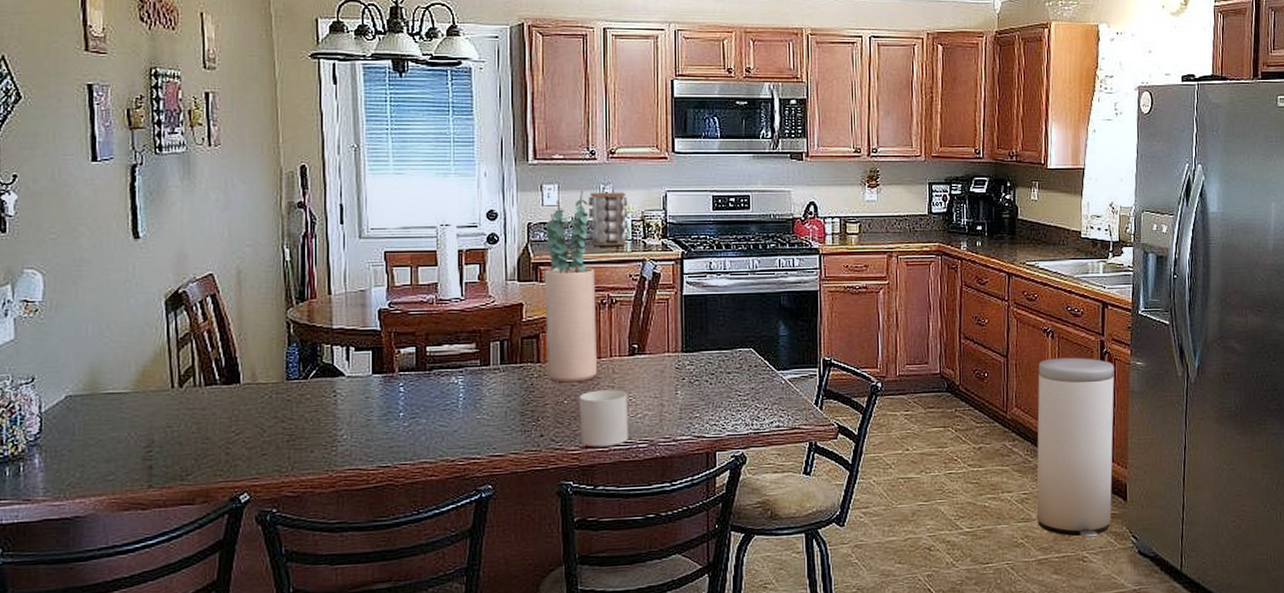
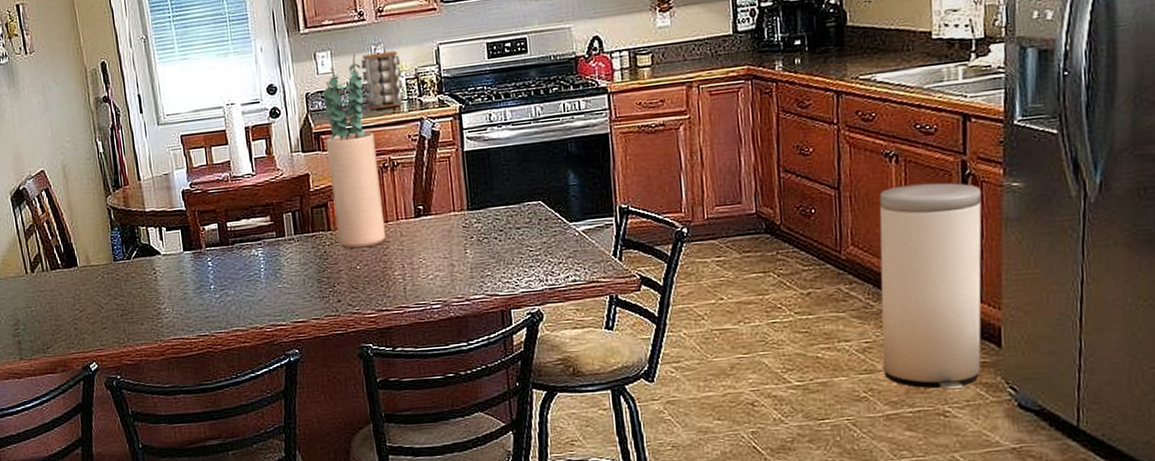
mug: present [579,389,628,447] -> none [371,252,422,310]

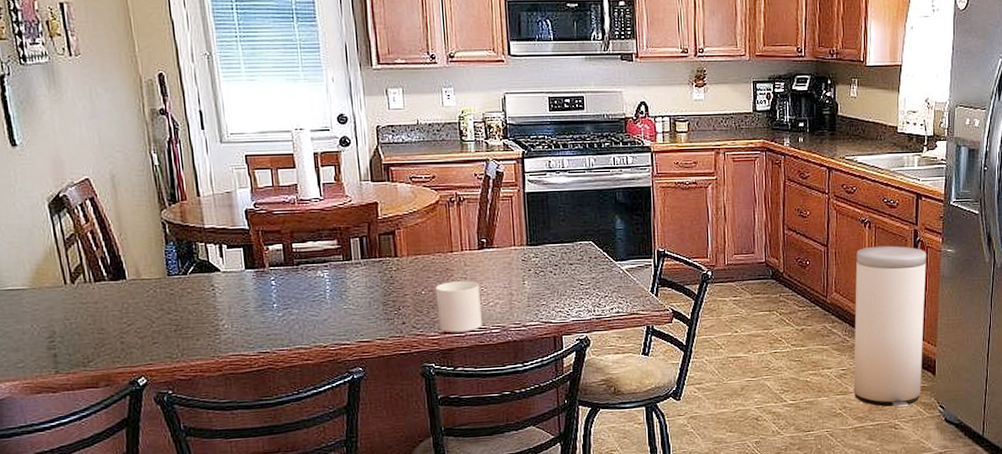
vase: present [322,54,385,249] -> none [393,94,450,275]
spice rack: present [360,43,405,111] -> none [431,87,472,148]
mug: none [371,252,422,310] -> present [435,280,482,333]

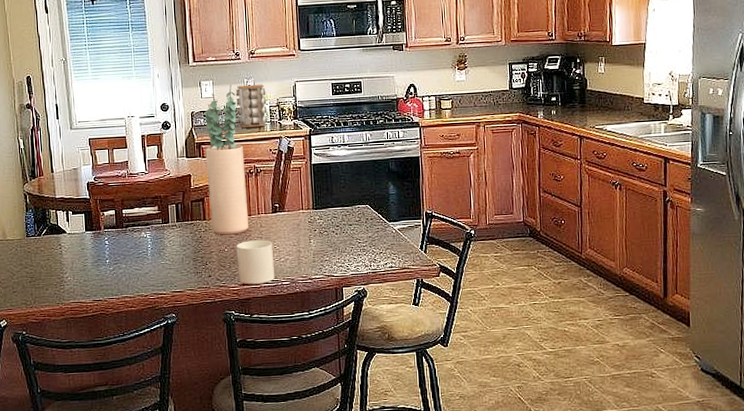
vase: none [393,94,450,275] -> present [204,85,248,235]
spice rack: none [431,87,472,148] -> present [235,78,268,129]
pedal bin: present [853,245,927,409] -> none [608,205,677,358]

